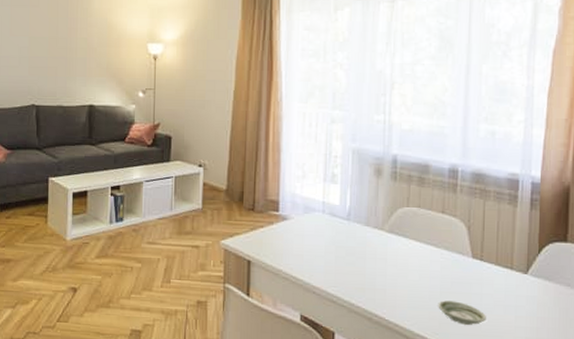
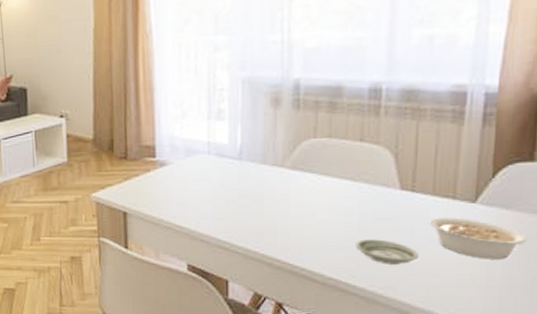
legume: none [494,285,566,325] -> present [429,217,529,259]

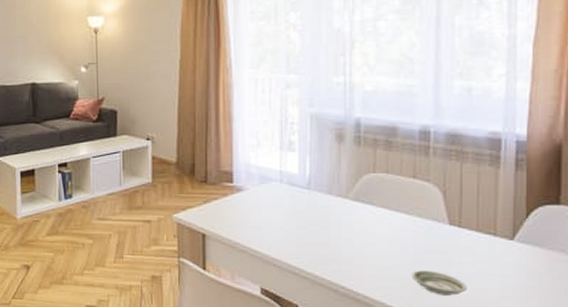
legume: present [429,217,529,259] -> none [475,252,560,294]

